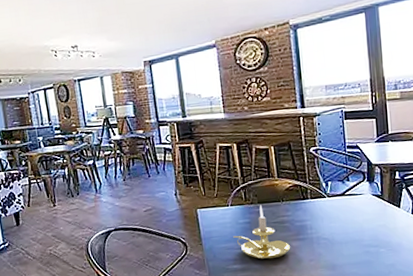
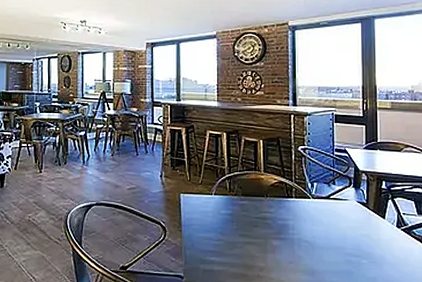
candle holder: present [233,204,291,260] -> none [214,197,271,256]

